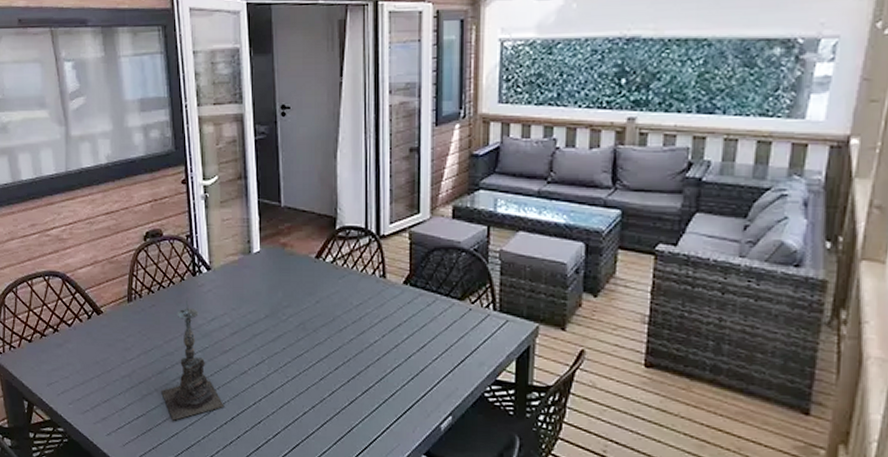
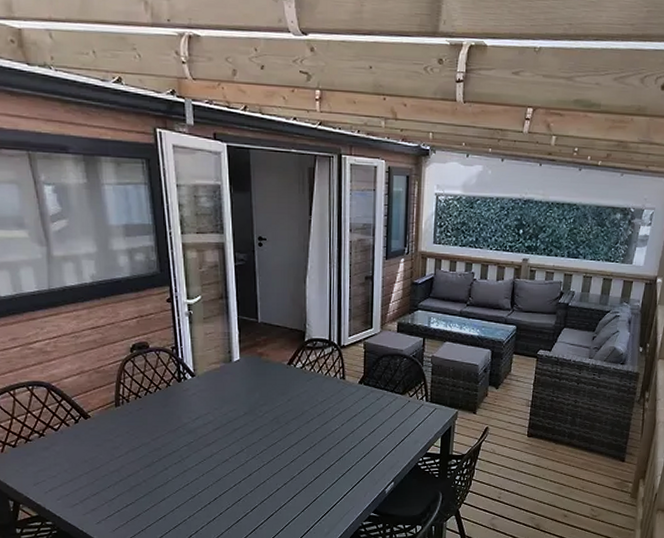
candle holder: present [161,298,225,421] -> none [149,401,208,506]

